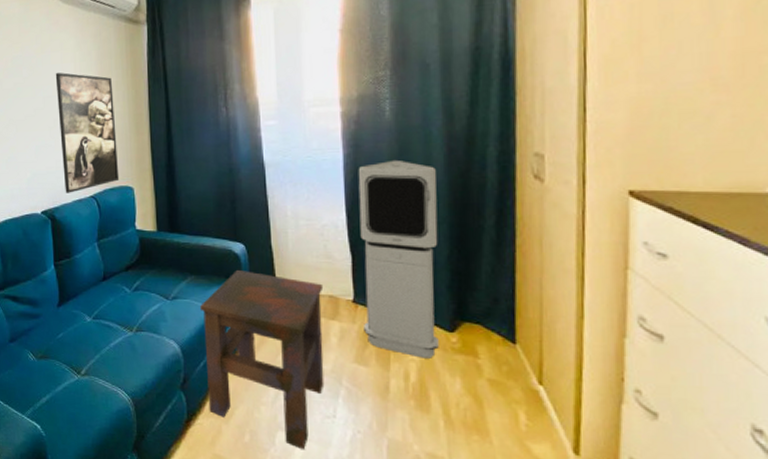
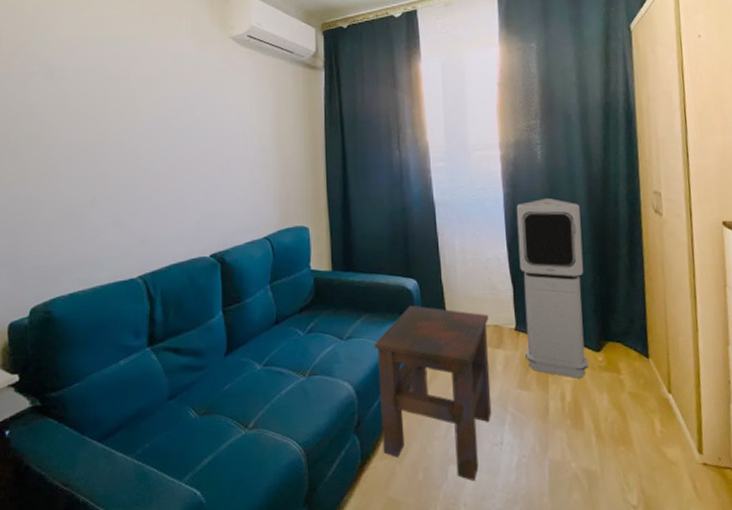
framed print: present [55,72,120,193] -> none [230,113,295,235]

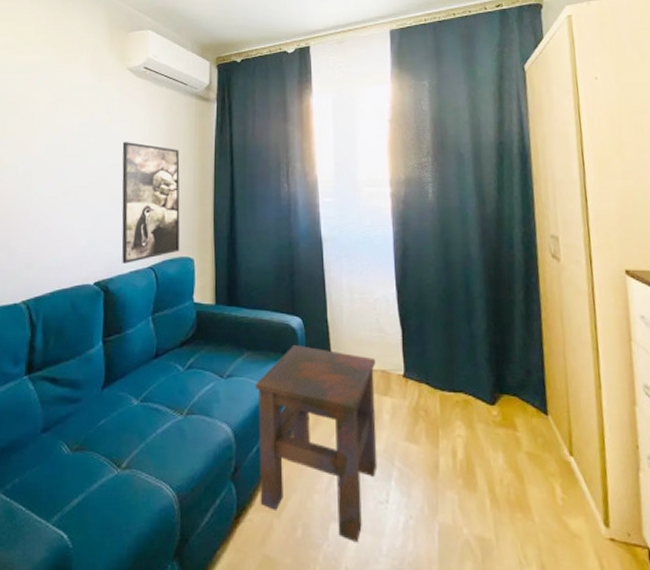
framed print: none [230,113,295,235] -> present [121,142,180,264]
air purifier: present [516,197,589,378] -> none [406,237,482,433]

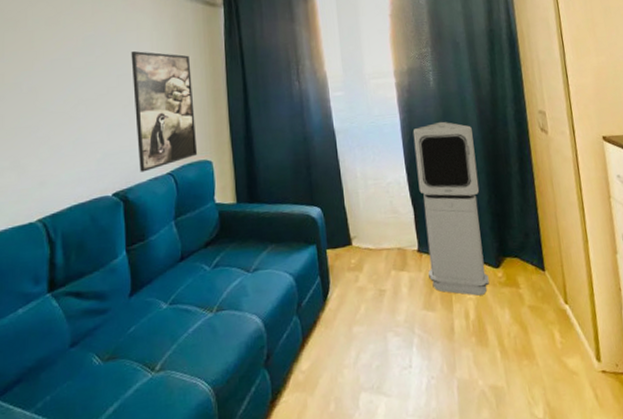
side table: present [256,345,378,541] -> none [281,233,400,407]
air purifier: none [406,237,482,433] -> present [412,121,489,296]

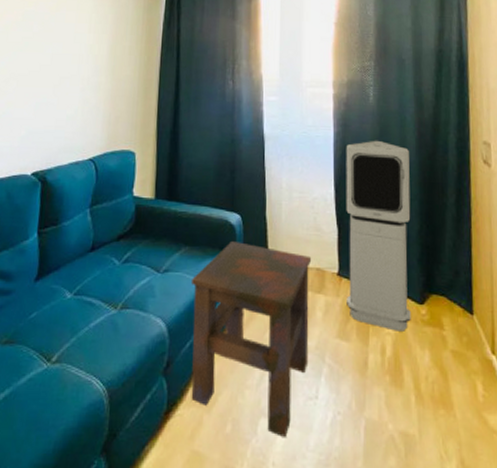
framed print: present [131,51,198,172] -> none [61,32,126,155]
side table: none [281,233,400,407] -> present [191,242,312,437]

